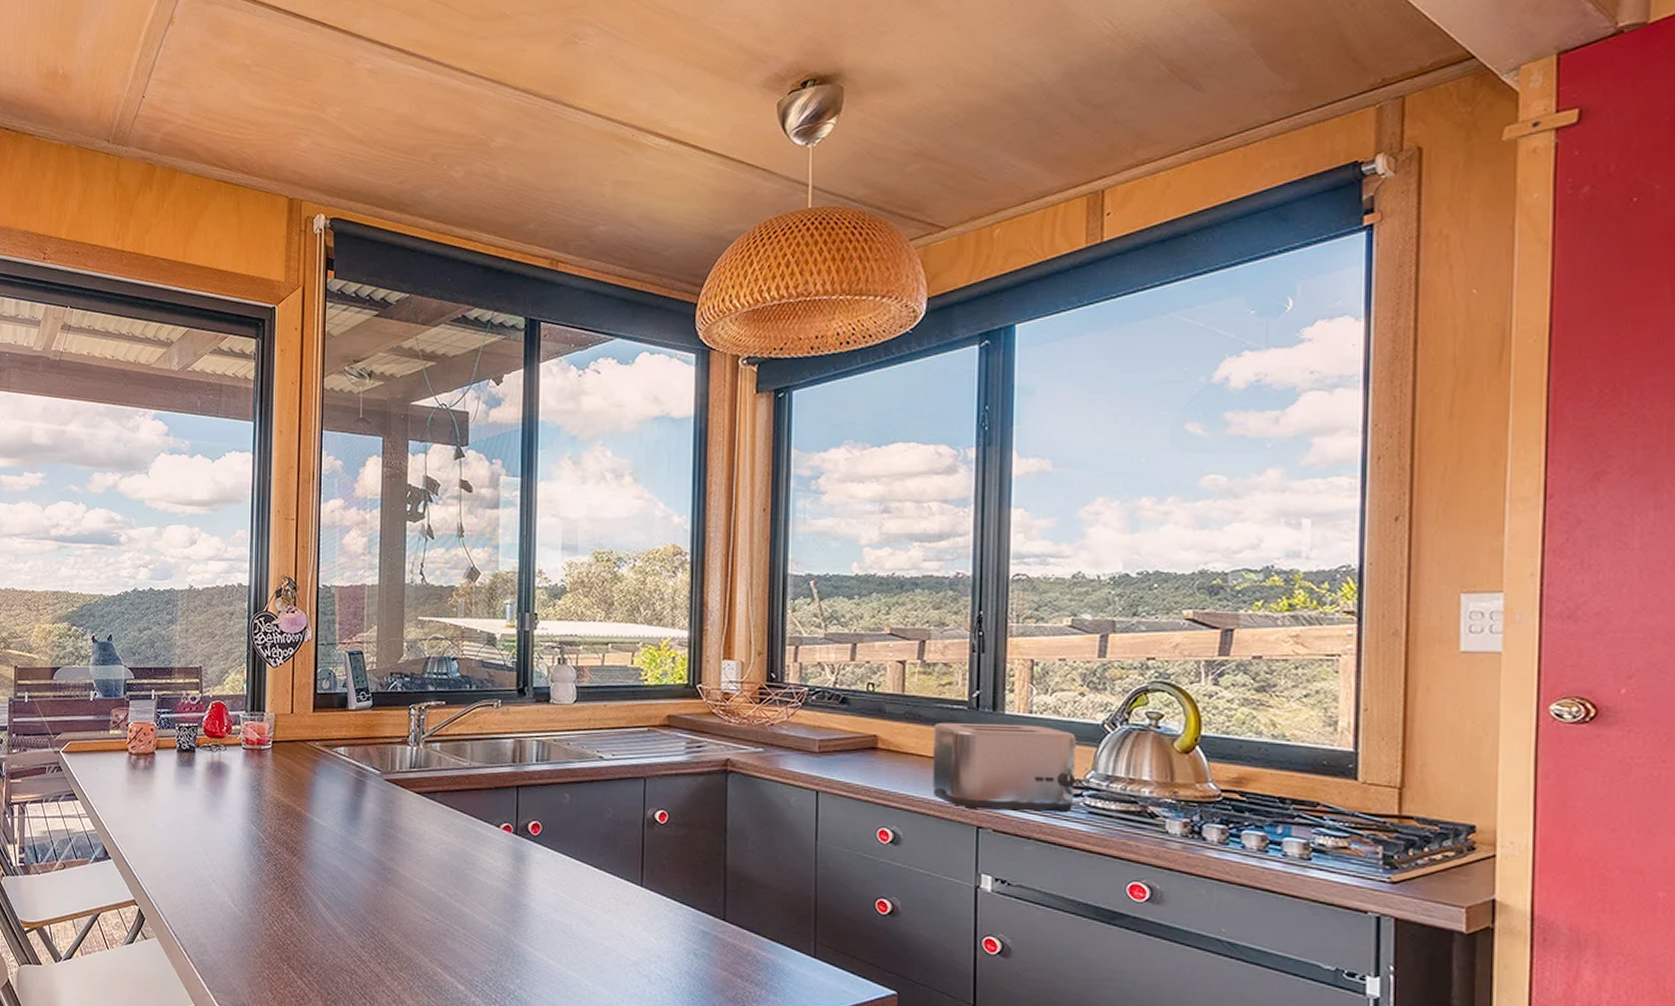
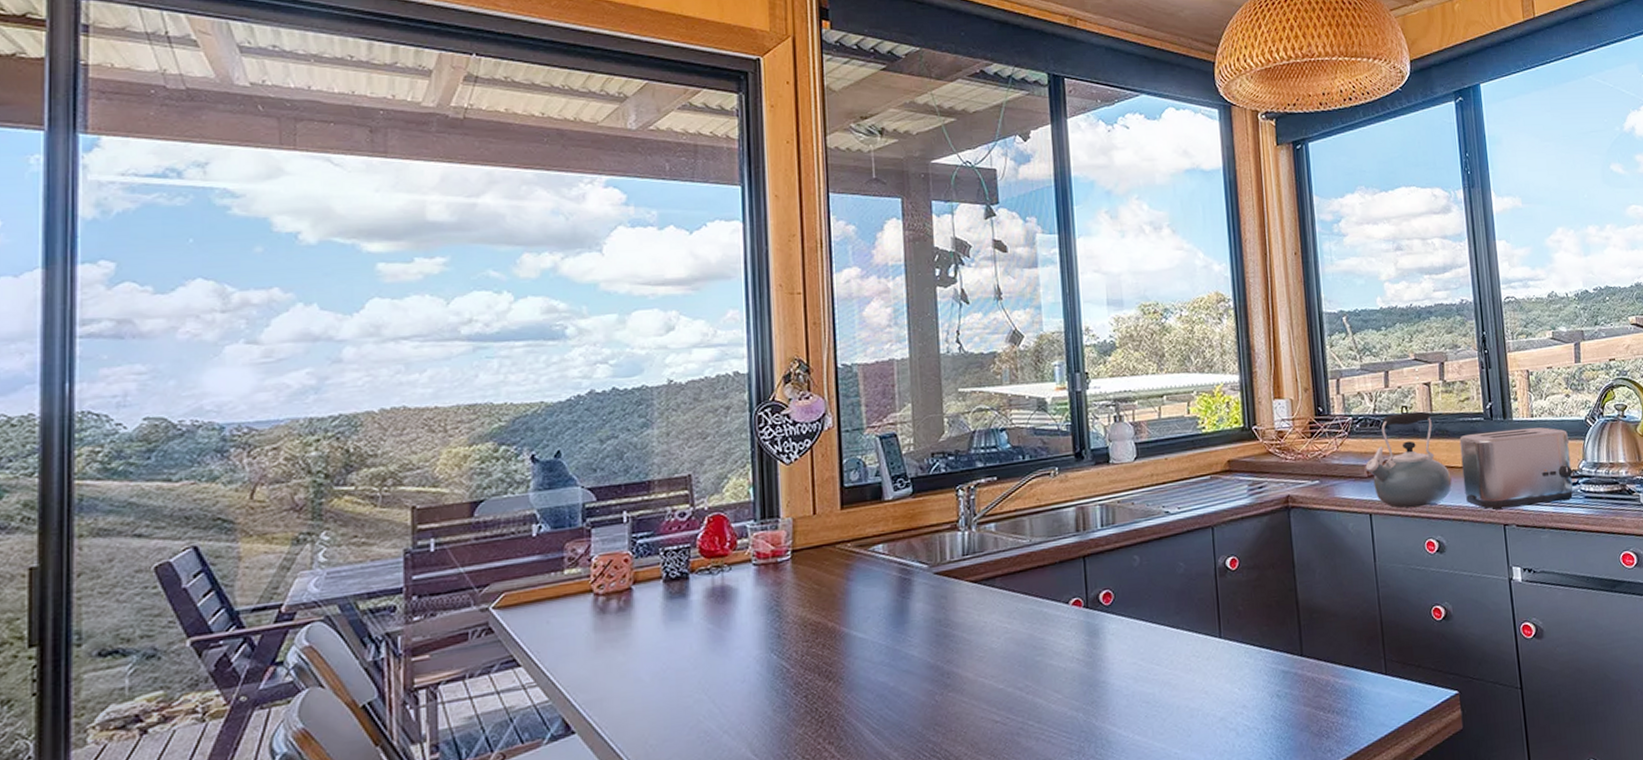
kettle: none [817,690,918,793] -> present [1365,411,1452,508]

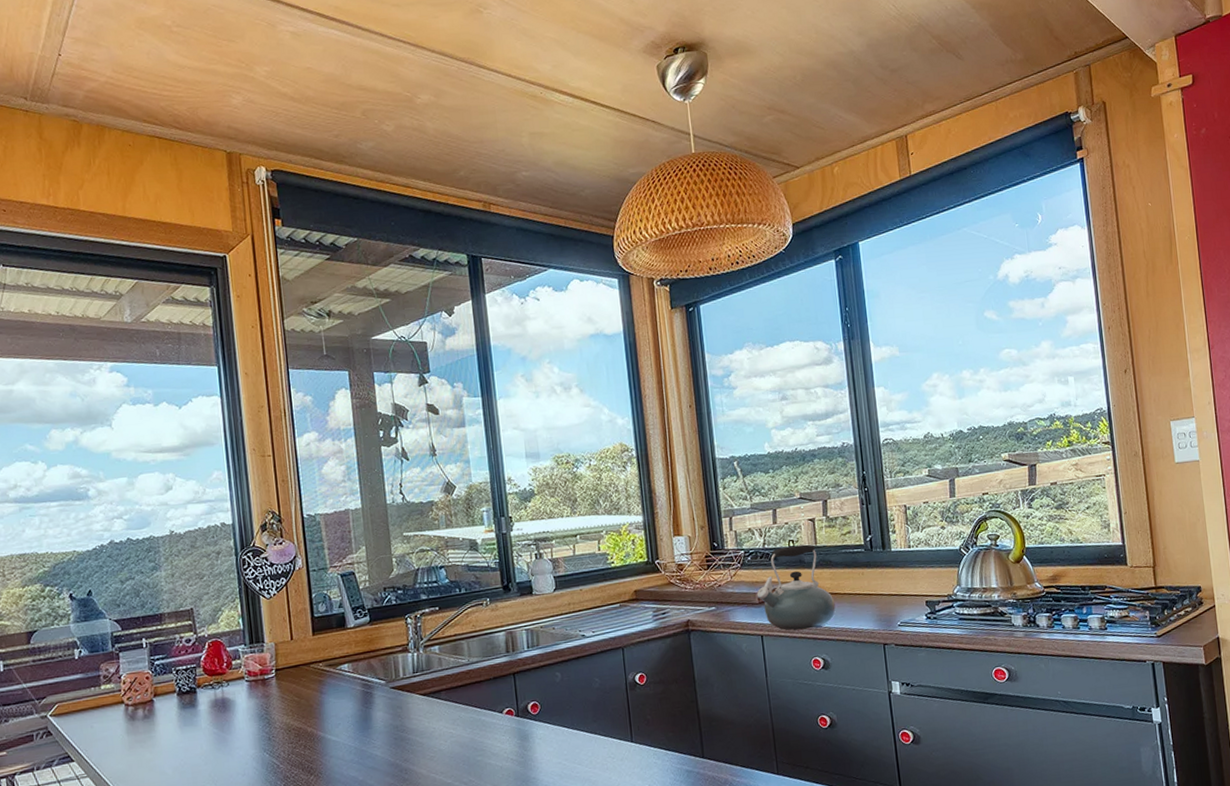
toaster: present [1459,427,1573,509] -> none [842,556,948,631]

